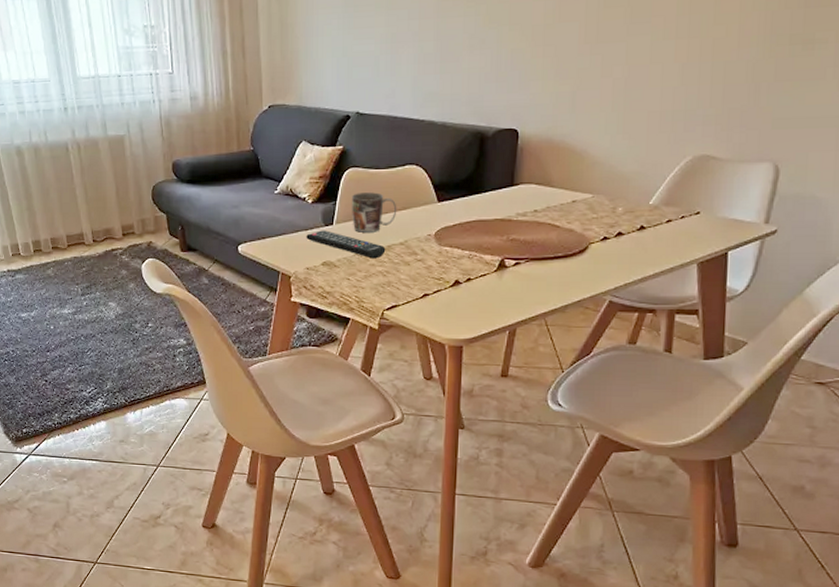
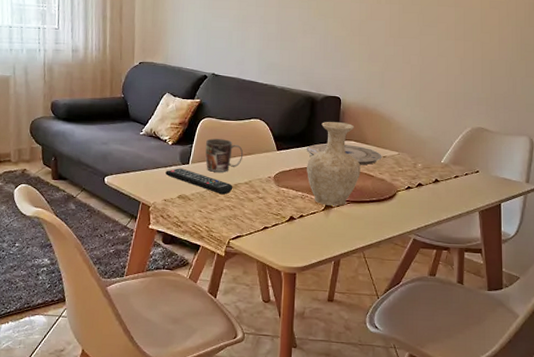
plate: none [474,189,571,214] -> present [306,143,382,165]
vase: none [475,160,543,265] -> present [307,121,361,206]

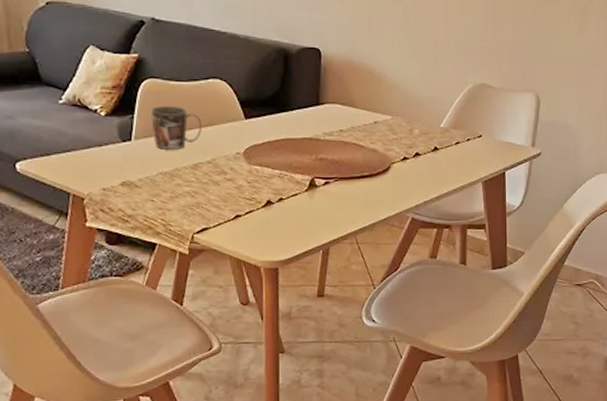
remote control: present [165,168,233,195] -> none [100,147,193,178]
plate: present [306,143,382,165] -> none [282,108,373,134]
vase: present [307,121,361,206] -> none [283,79,349,184]

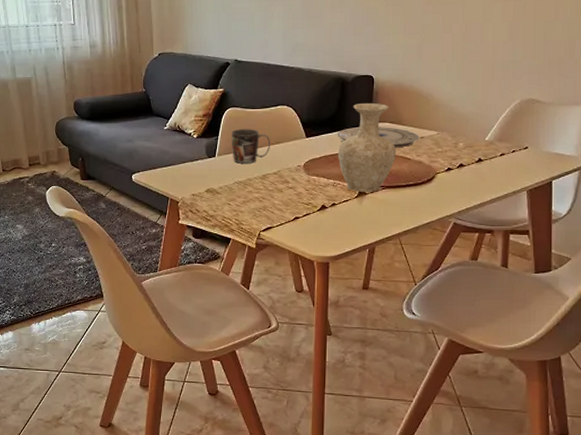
plate: none [282,108,373,134] -> present [337,127,420,148]
vase: none [283,79,349,184] -> present [338,102,396,192]

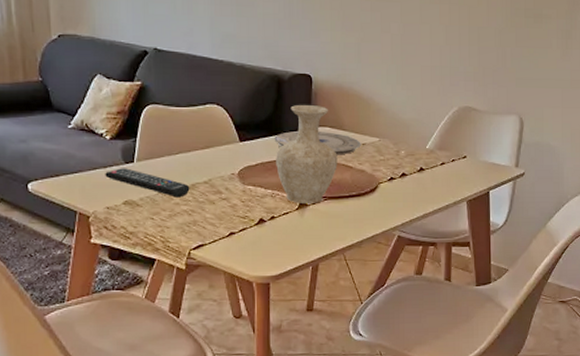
remote control: none [192,161,262,186] -> present [105,168,190,198]
mug: present [232,129,271,164] -> none [153,130,200,171]

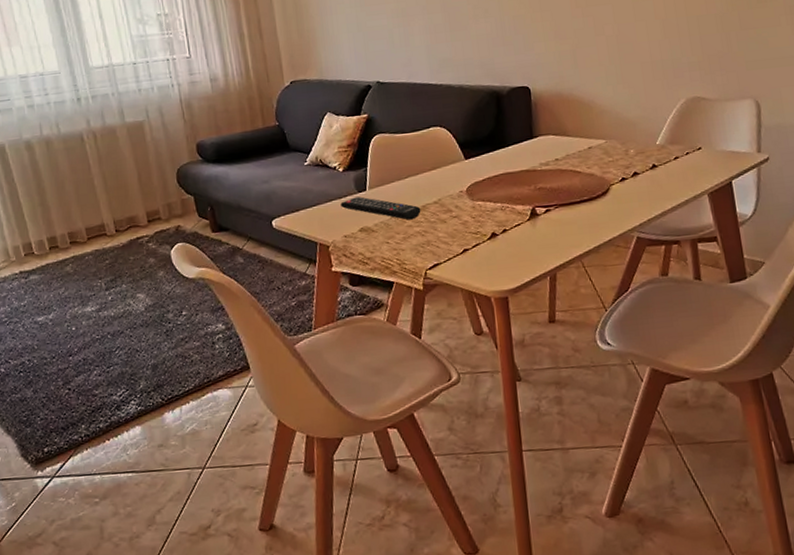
plate: present [274,131,361,155] -> none [498,139,588,162]
vase: present [276,104,338,203] -> none [502,115,566,214]

